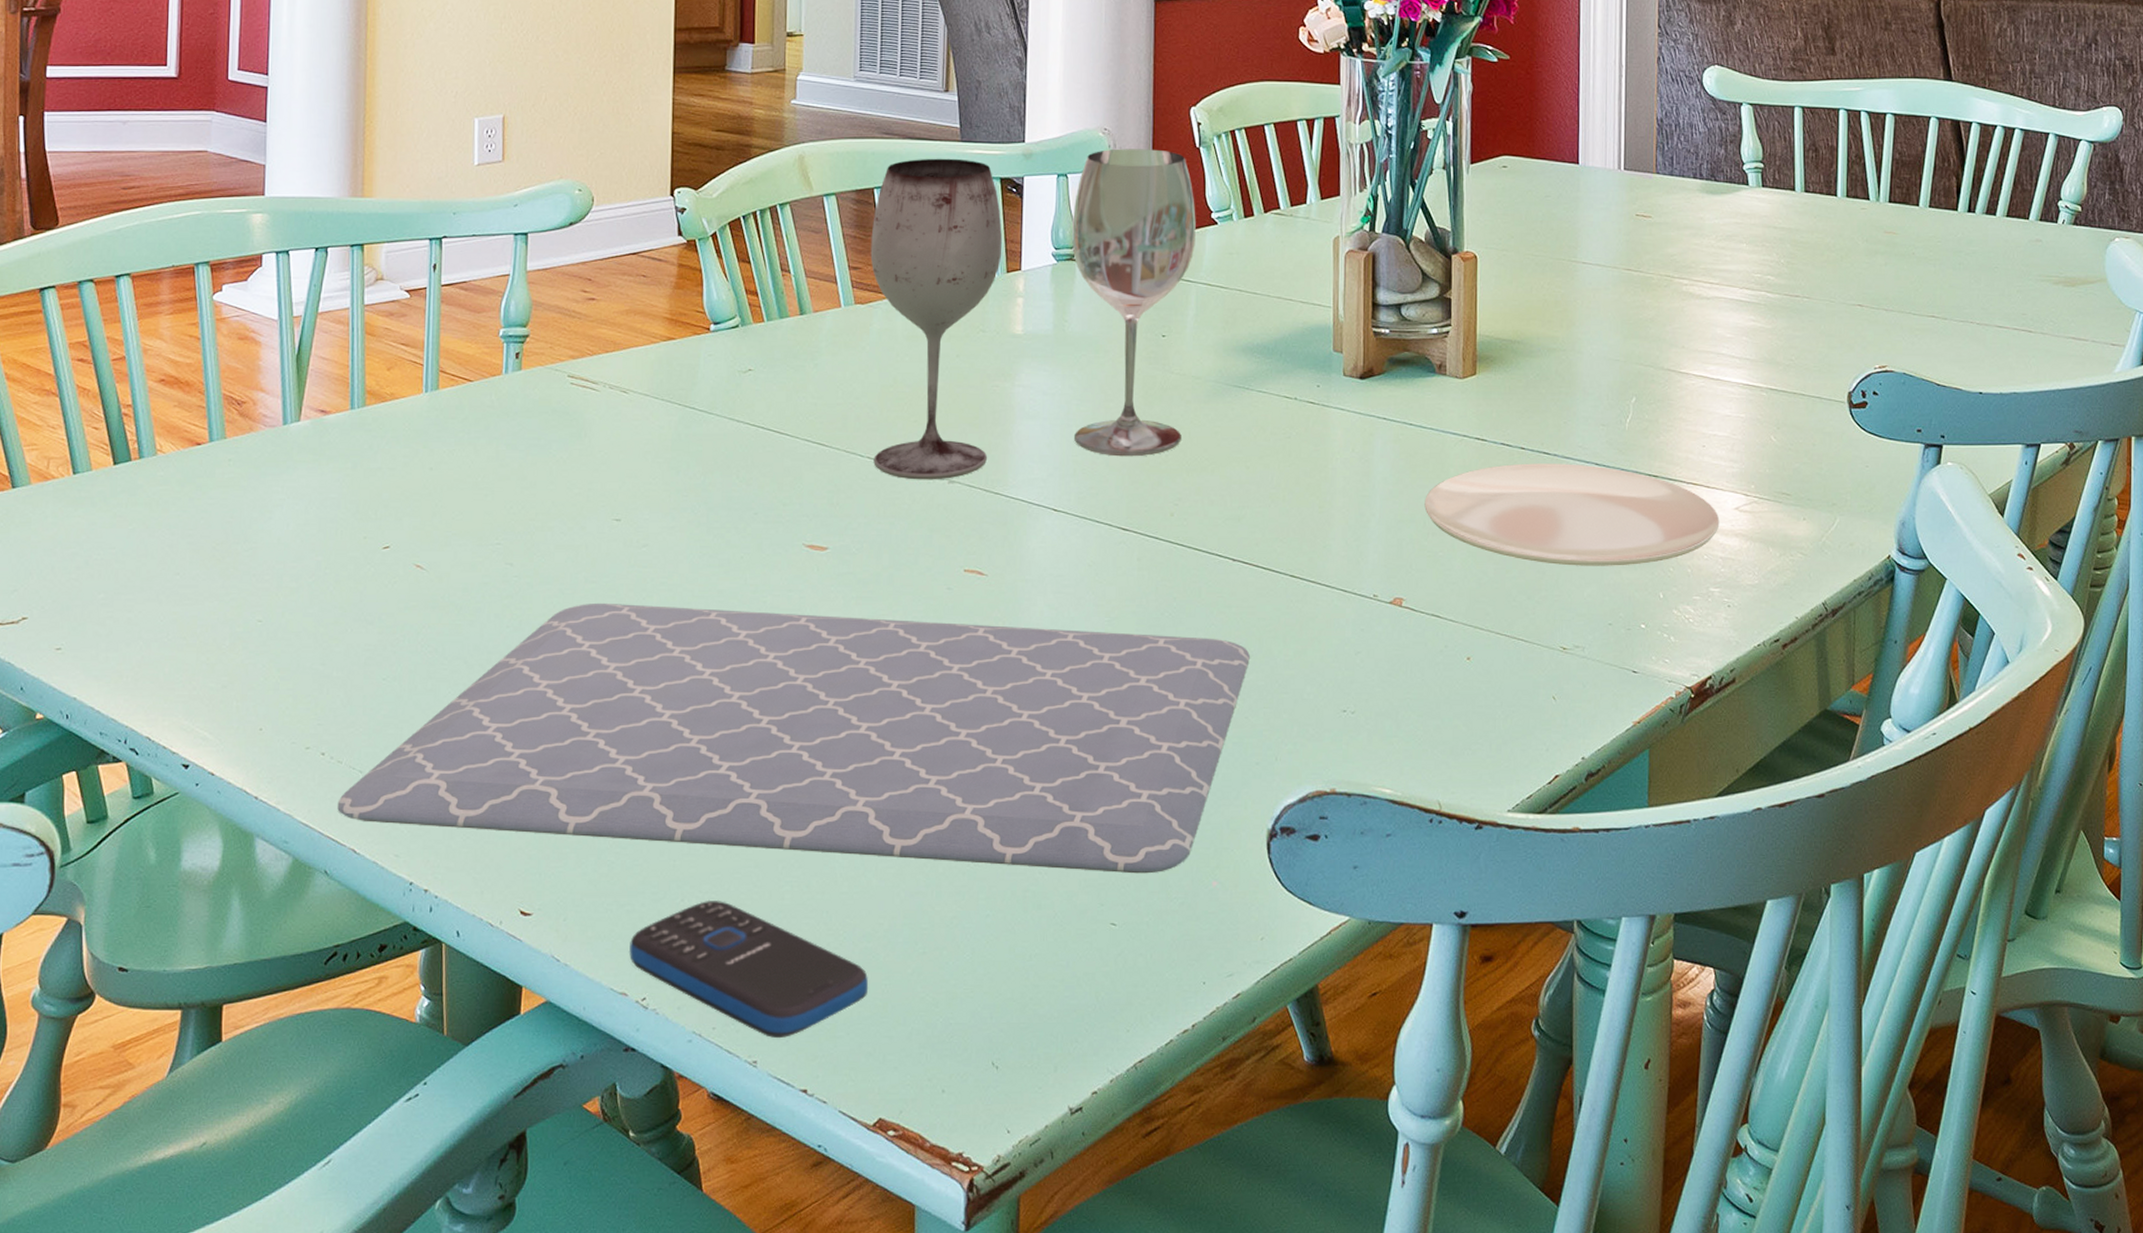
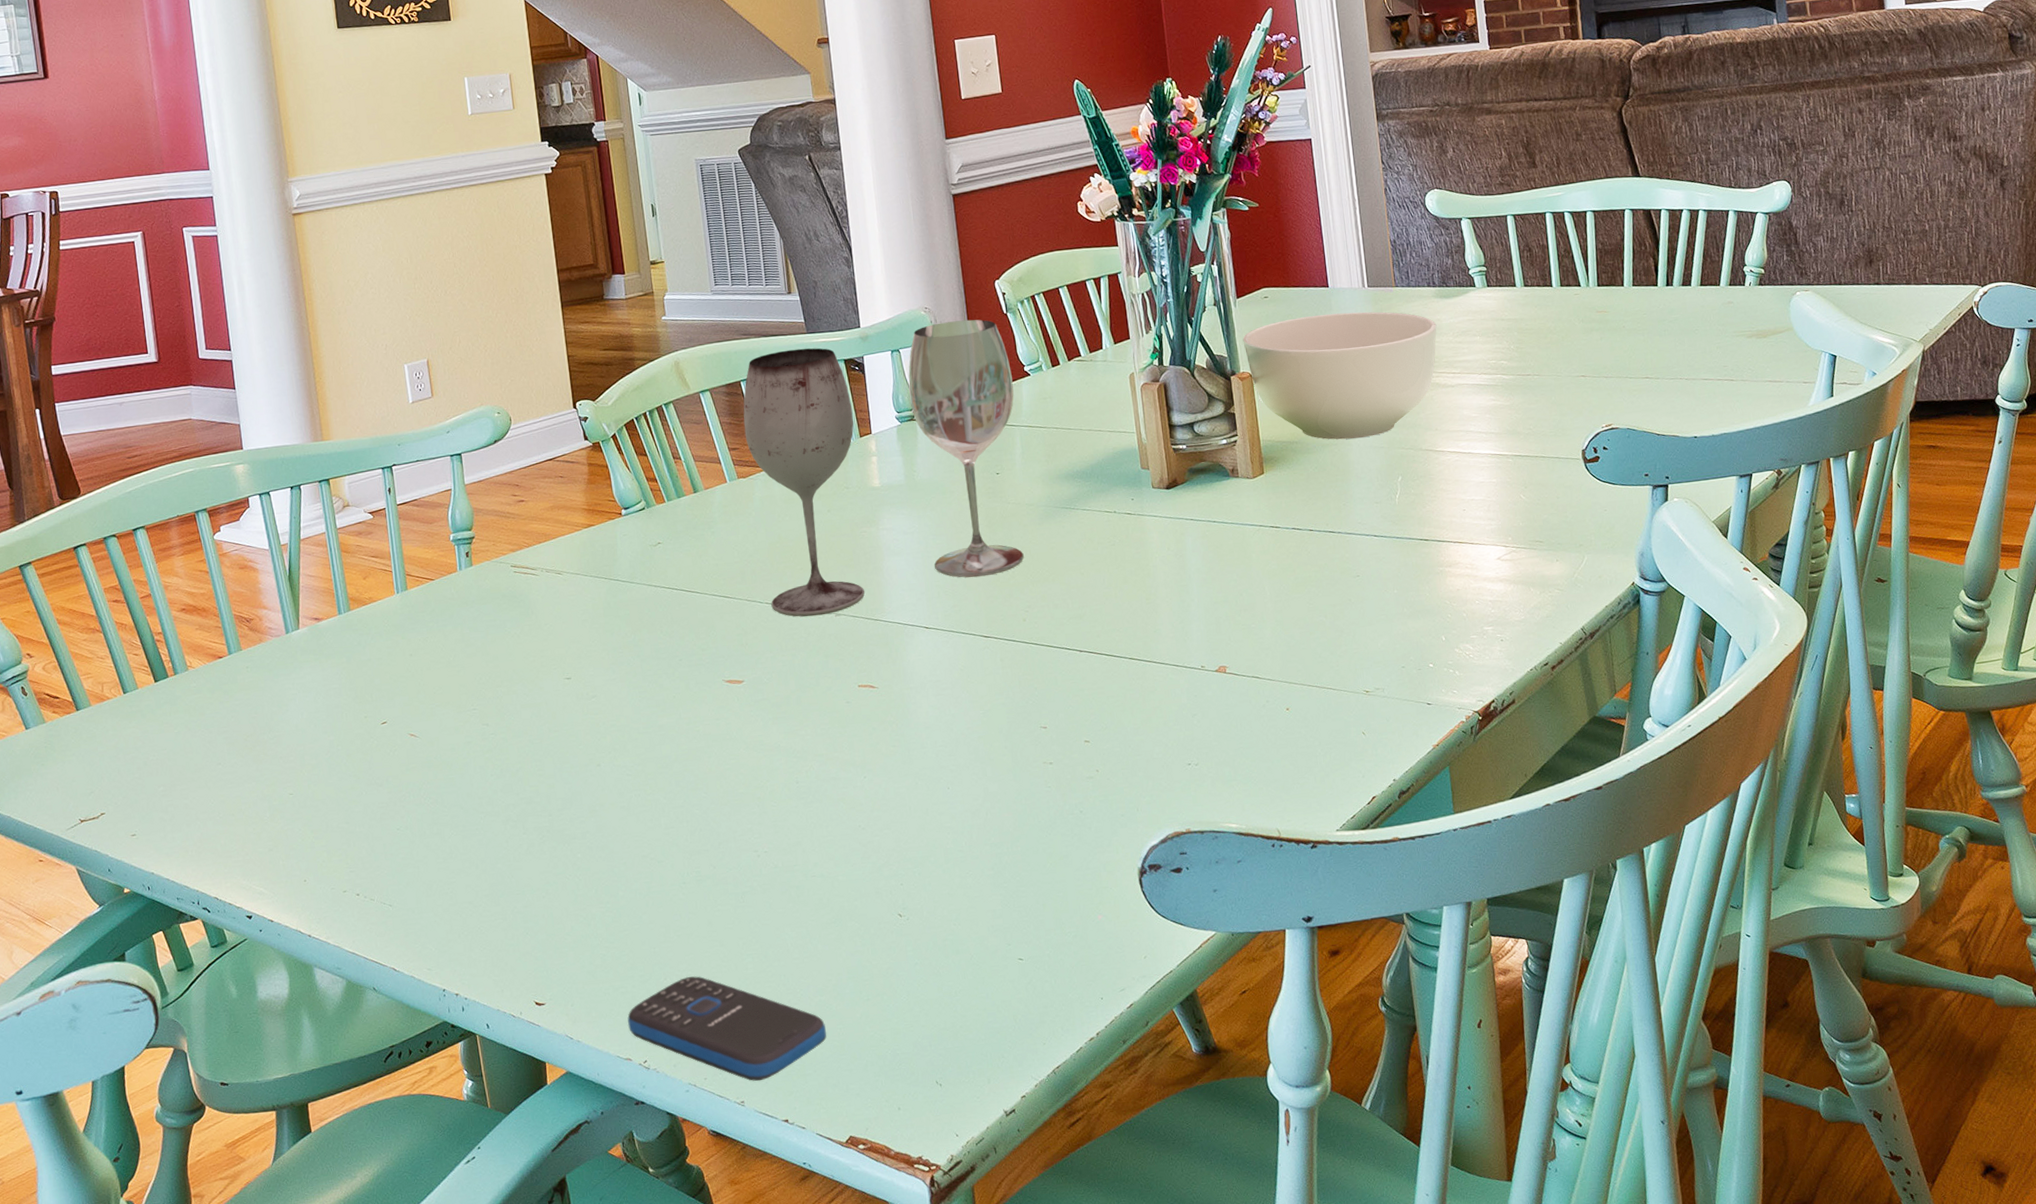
placemat: present [337,602,1250,874] -> none [375,717,1105,945]
plate: present [1424,463,1720,566] -> none [1234,537,1486,624]
bowl: none [1471,195,1698,346] -> present [1242,311,1437,440]

